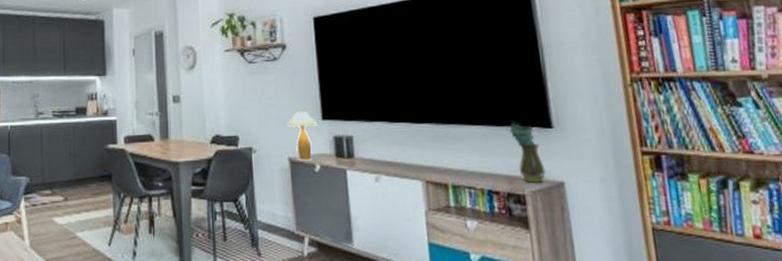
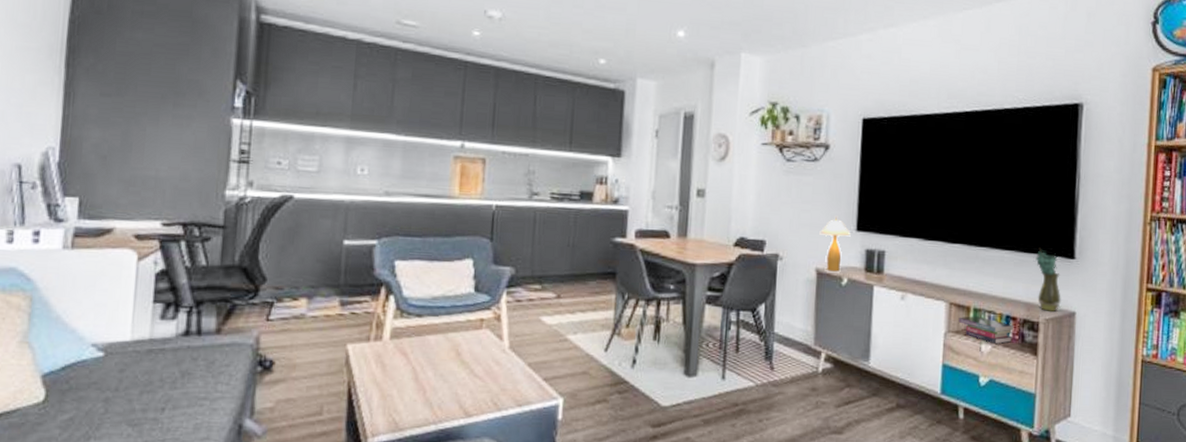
books: none [438,193,498,220] -> present [958,316,1013,345]

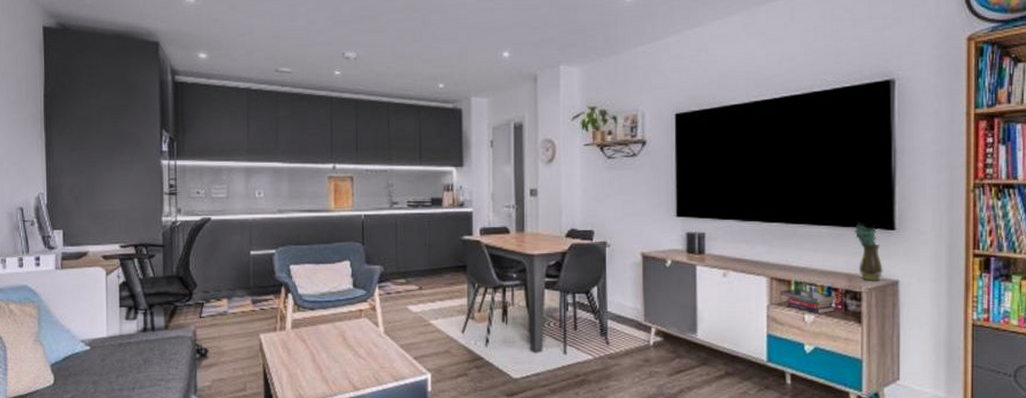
table lamp: present [821,217,851,272] -> none [643,205,671,255]

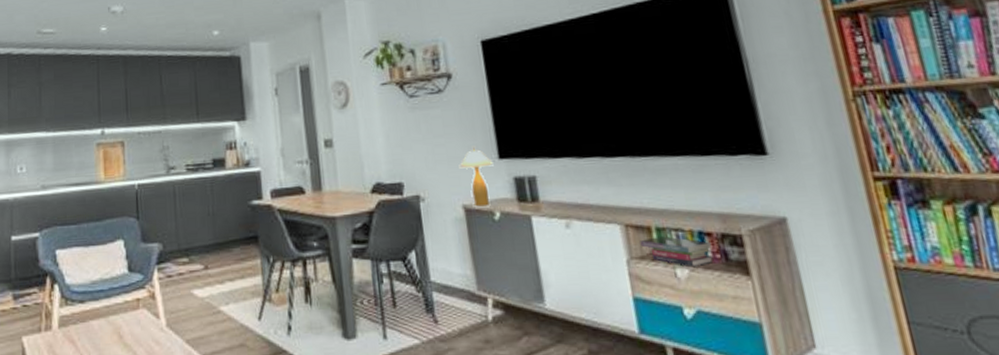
table lamp: none [643,205,671,255] -> present [460,147,494,207]
vase: present [854,221,883,282] -> none [717,147,764,222]

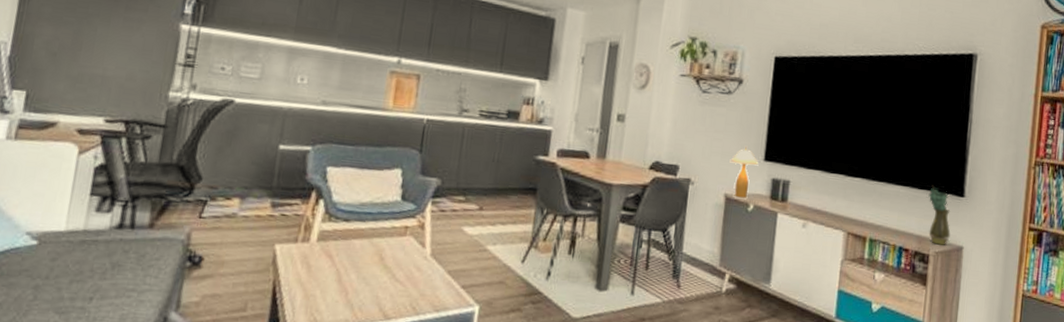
books: present [640,236,713,268] -> none [855,245,905,274]
vase: none [717,147,764,222] -> present [928,185,951,246]

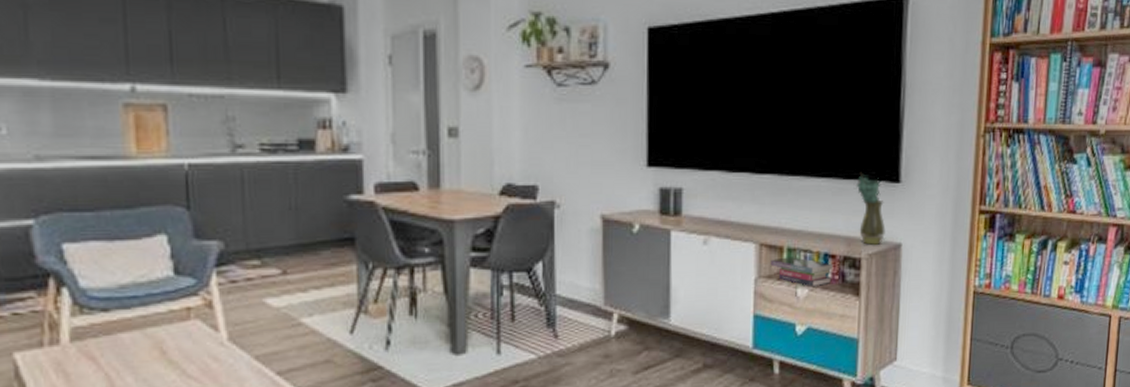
table lamp: present [731,147,759,198] -> none [604,151,641,217]
books: none [855,245,905,274] -> present [770,257,833,288]

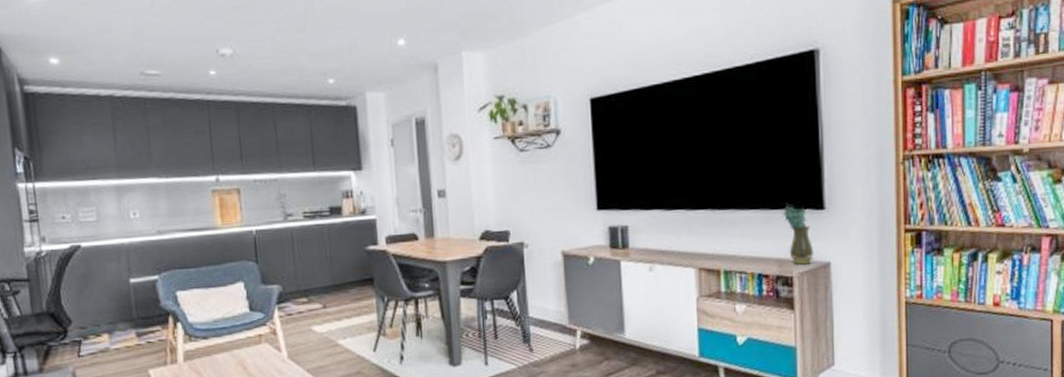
books: present [770,257,833,288] -> none [709,278,767,304]

